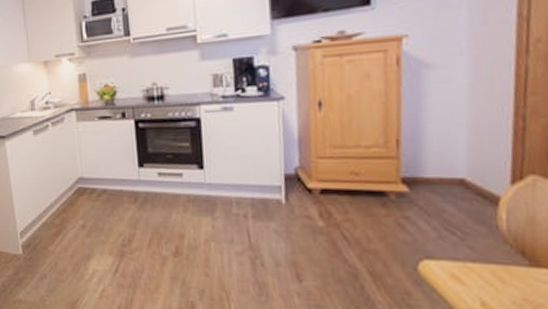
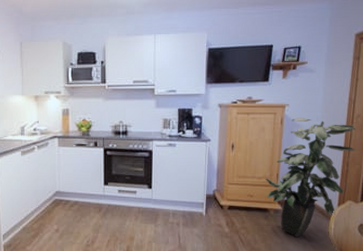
indoor plant: none [378,51,536,233] -> present [266,117,356,237]

